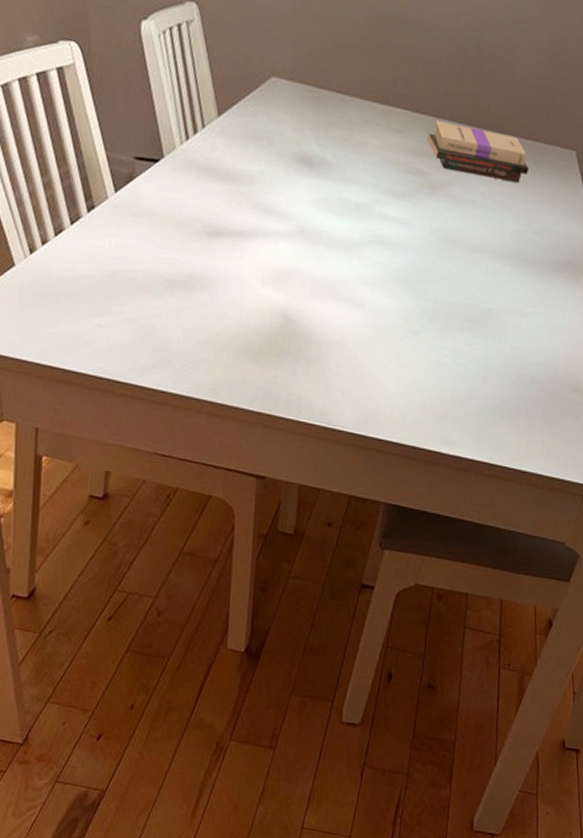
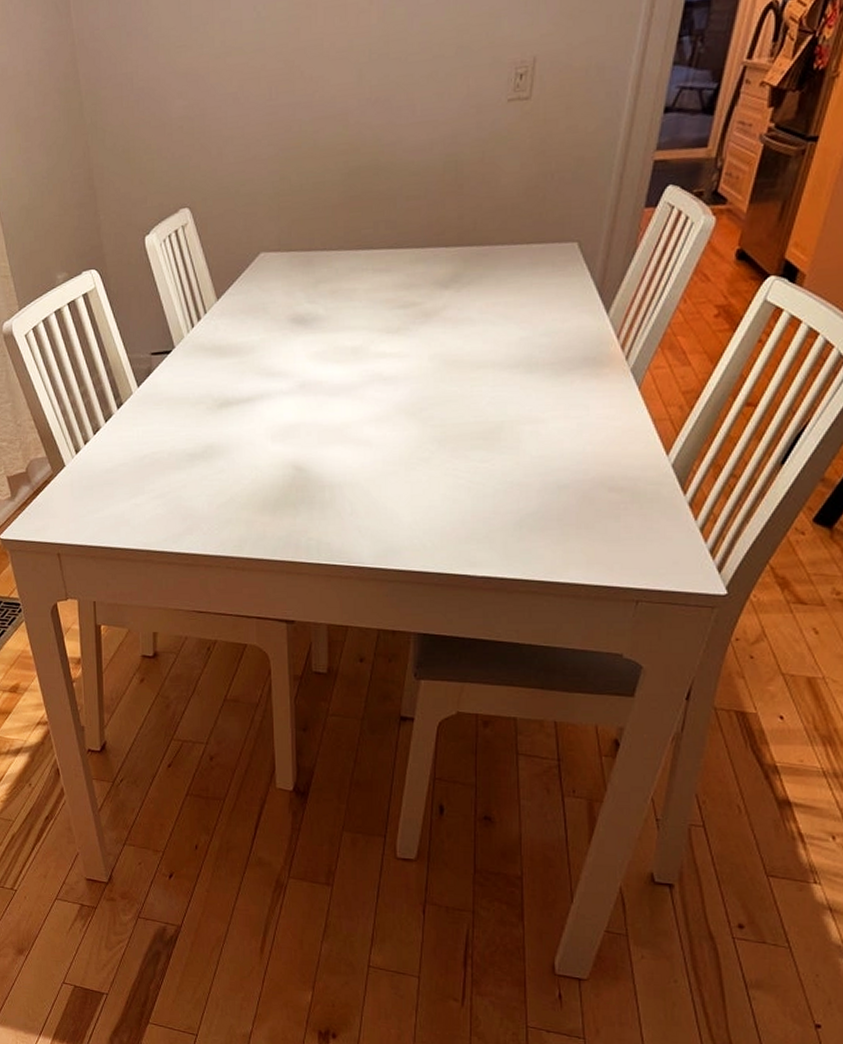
books: present [427,120,529,183] -> none [415,244,526,295]

